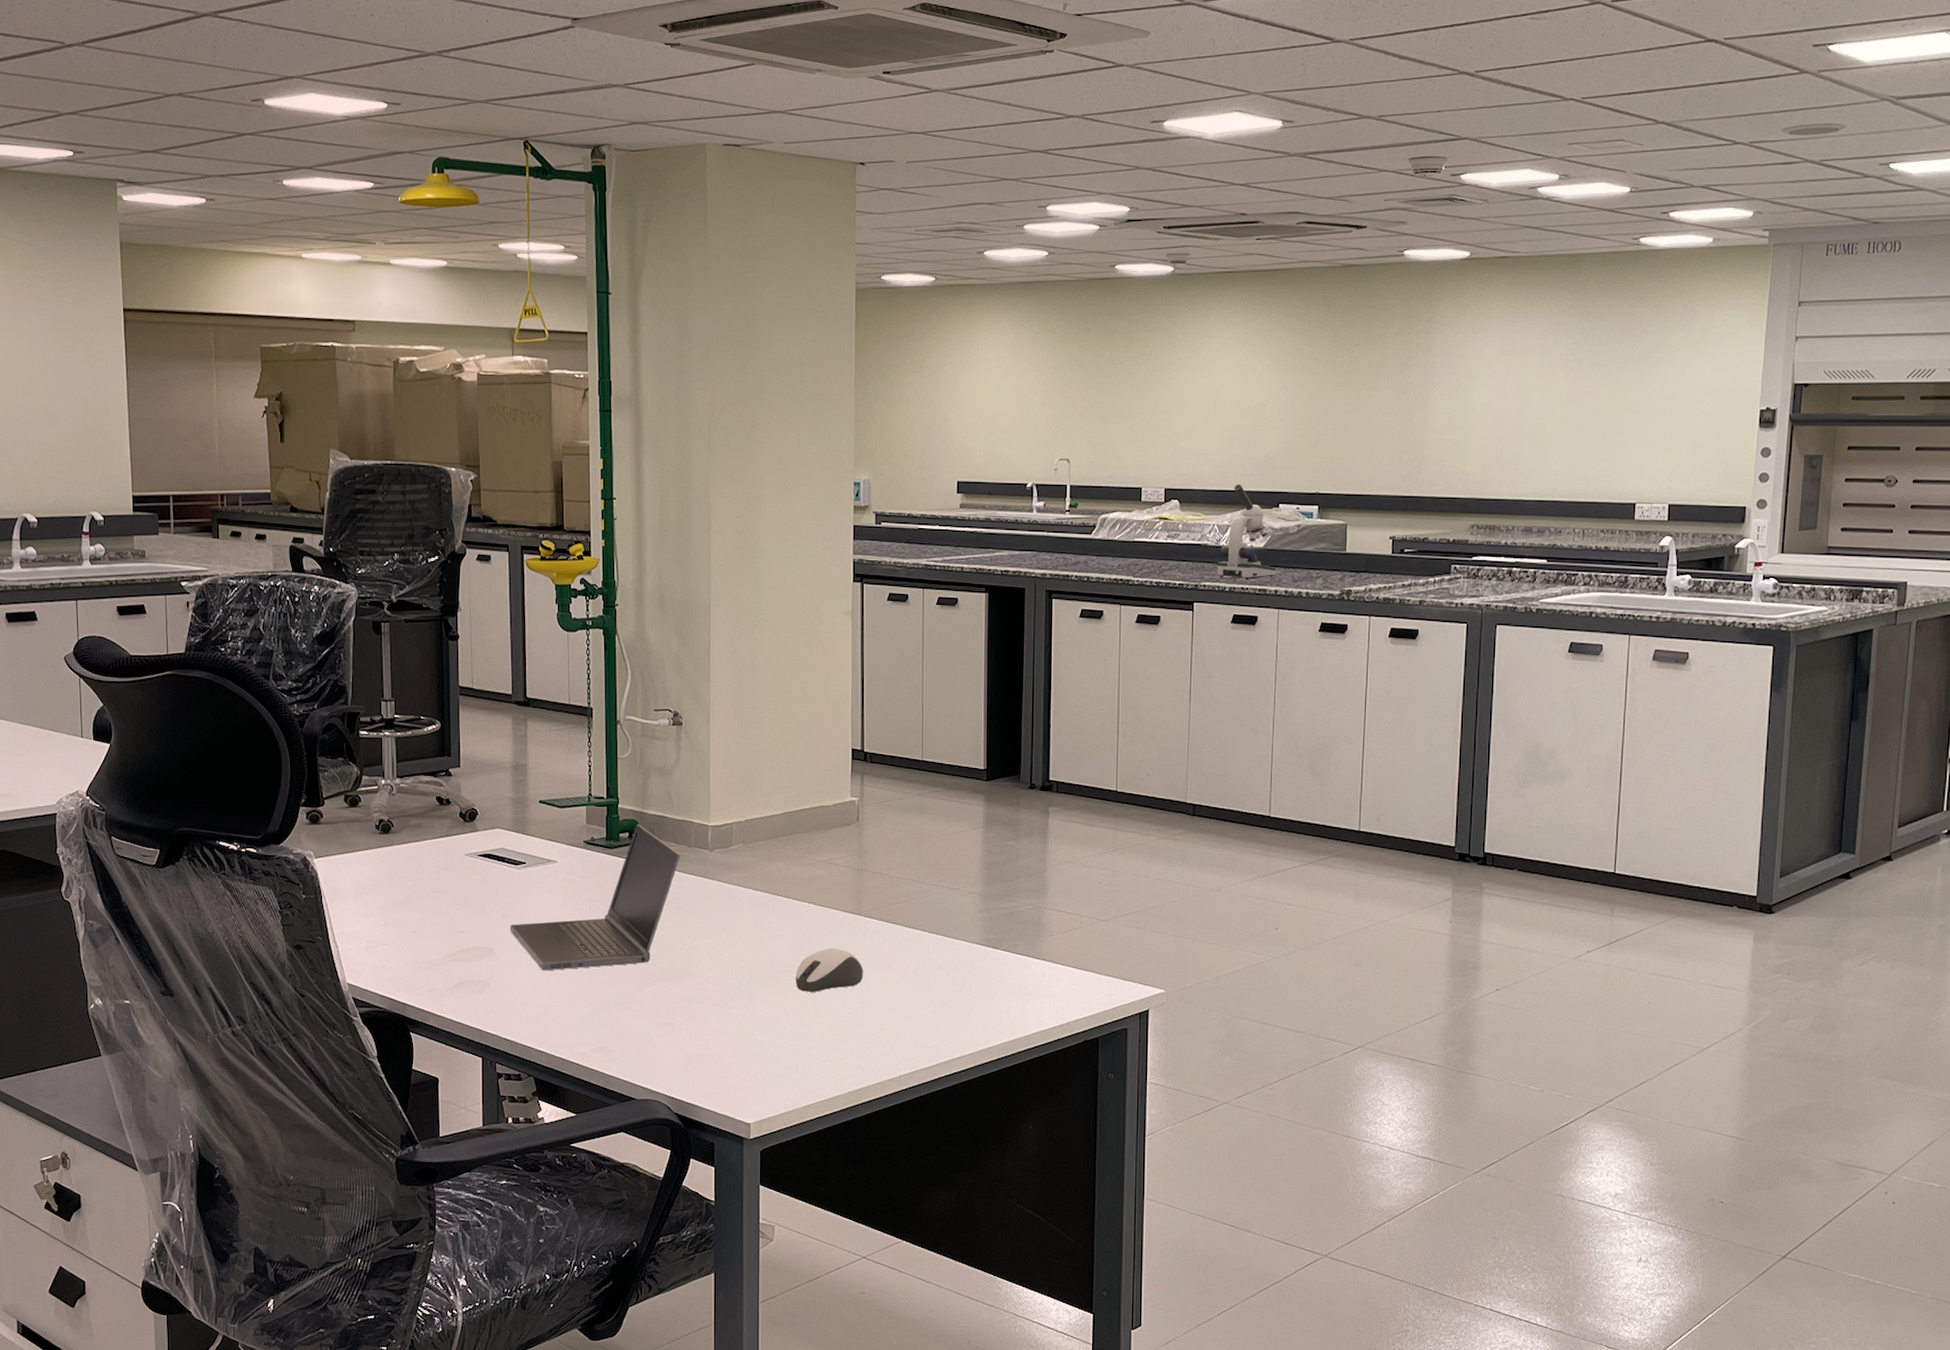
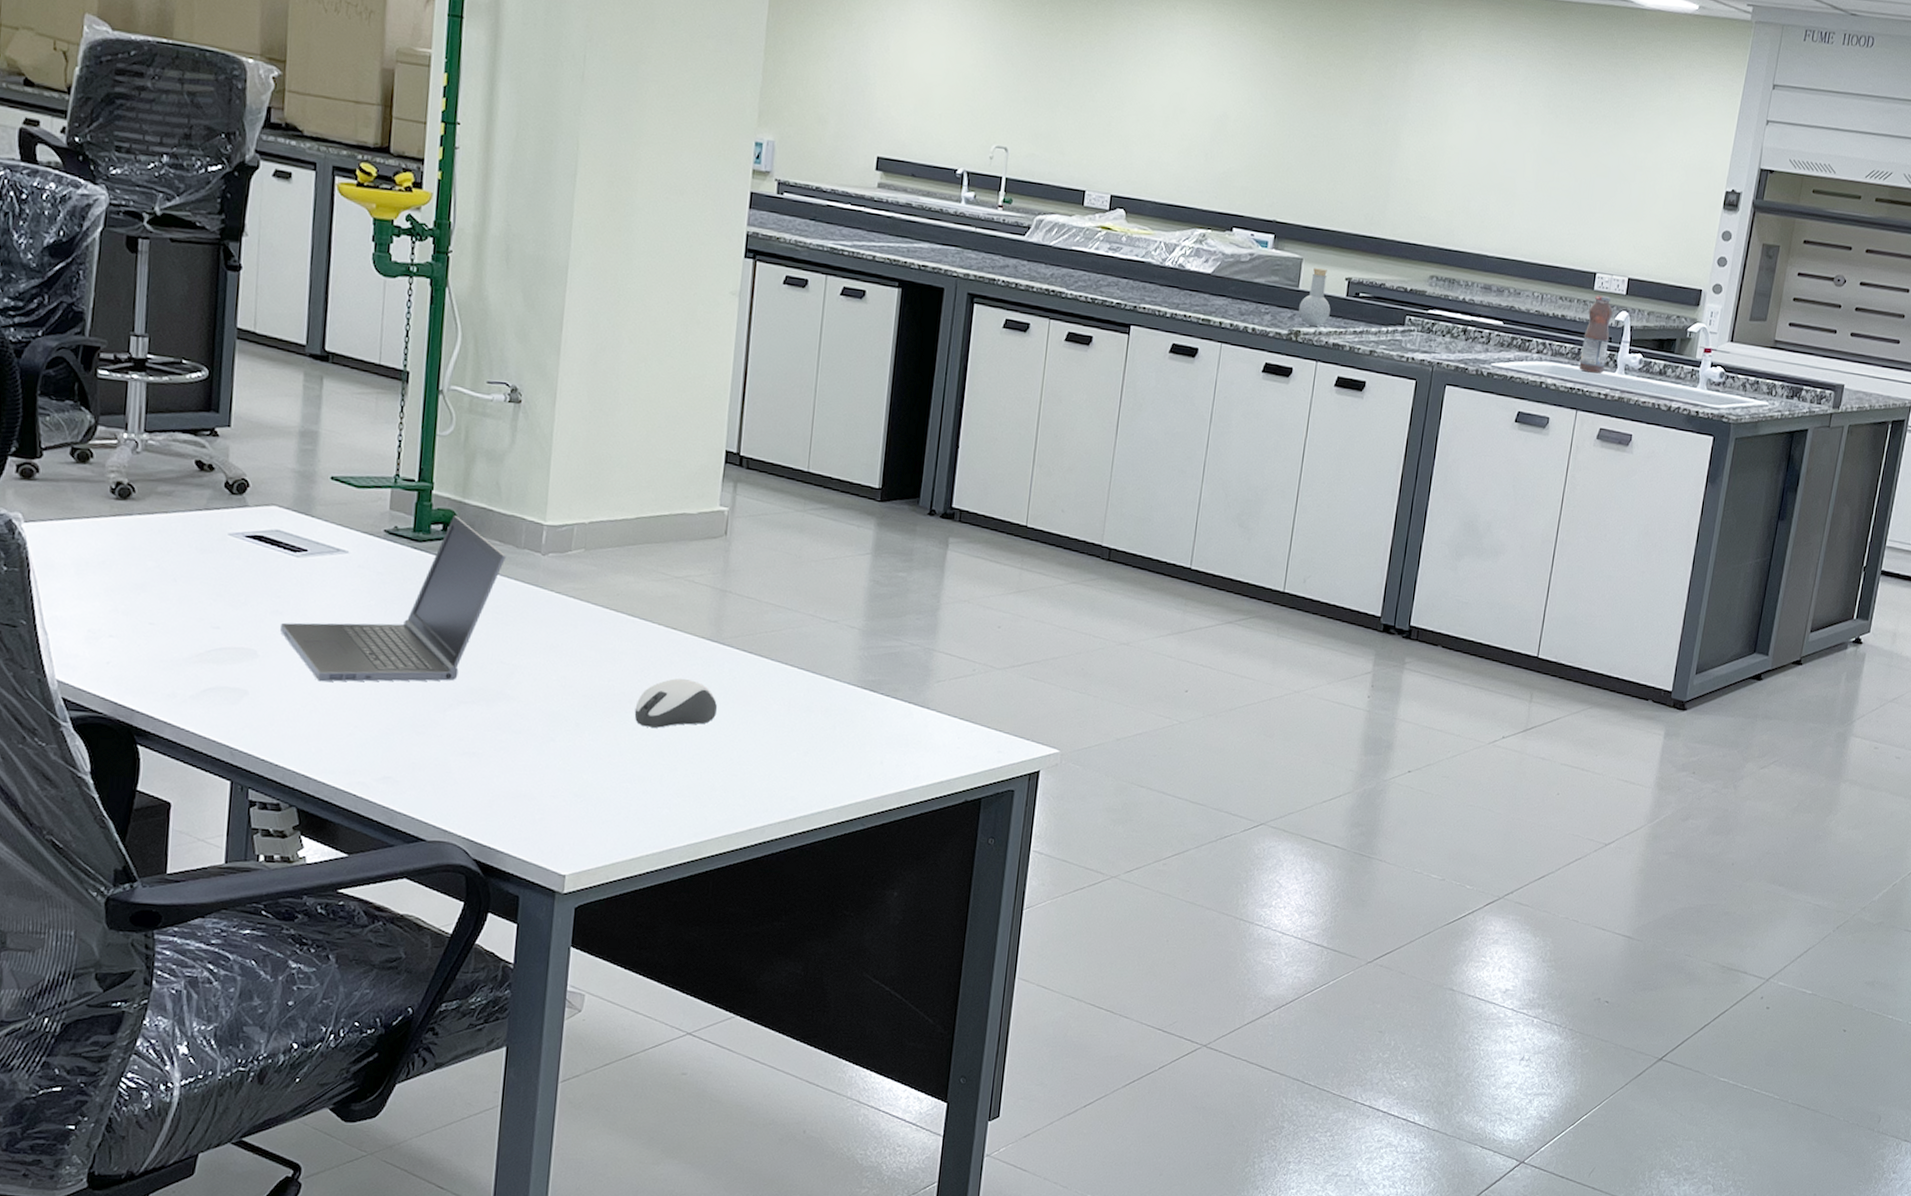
microscope: present [1216,484,1276,579] -> none [1159,200,1223,307]
flask: none [1348,531,1378,585] -> present [1298,268,1331,327]
beverage bottle: none [1627,524,1656,598] -> present [1579,295,1613,374]

